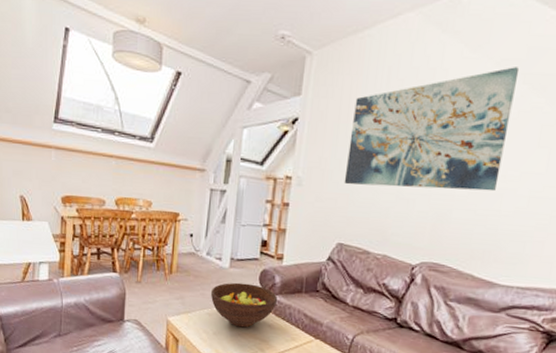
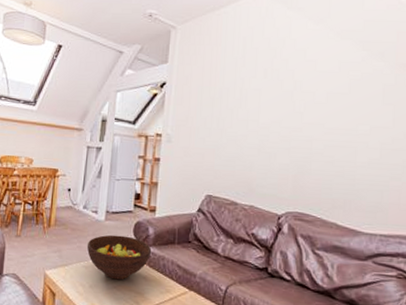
wall art: present [344,67,520,192] -> none [209,36,358,145]

